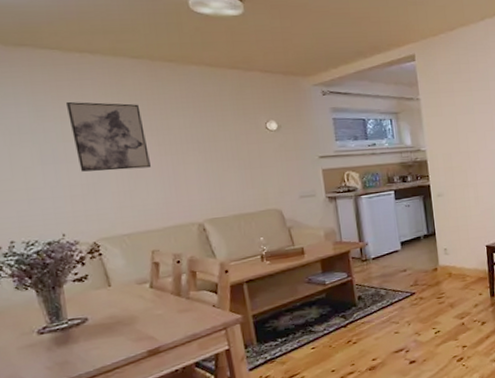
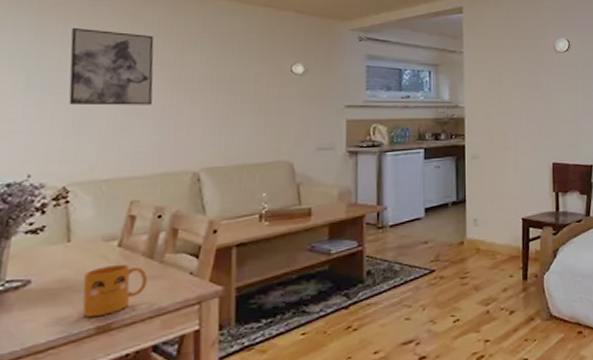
mug: none [128,301,181,344] -> present [82,263,148,318]

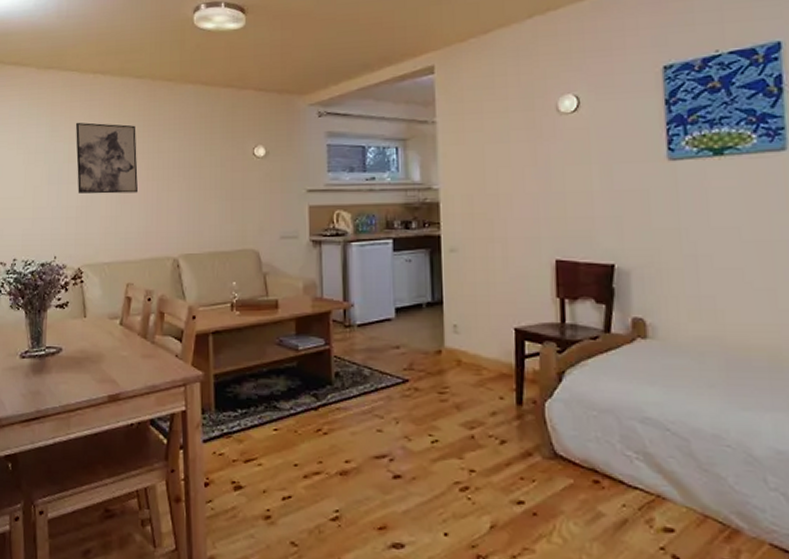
mug: present [82,263,148,318] -> none [97,341,144,387]

